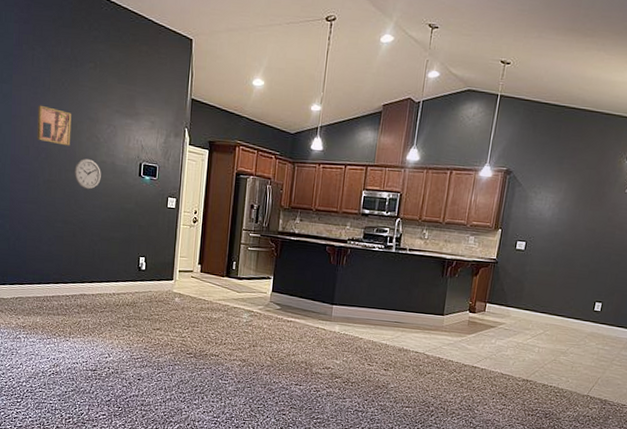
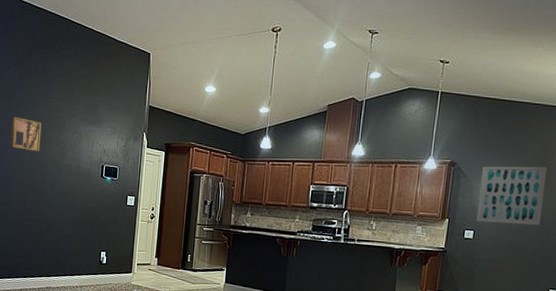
wall clock: present [74,159,101,190] -> none [43,163,67,191]
wall art: none [529,175,602,238] -> present [476,166,548,226]

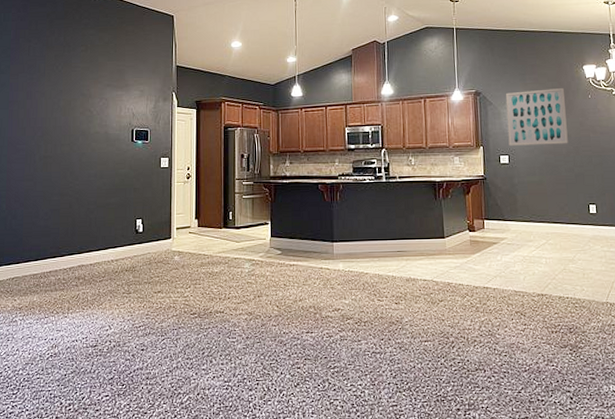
wall art: present [10,116,42,152] -> none [33,88,66,123]

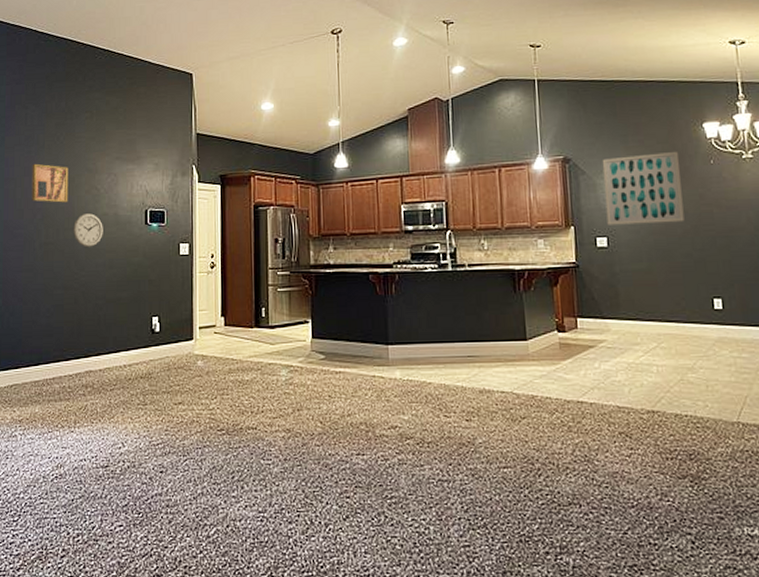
wall art: none [33,88,66,123] -> present [32,163,69,203]
wall clock: none [69,132,95,161] -> present [73,213,103,247]

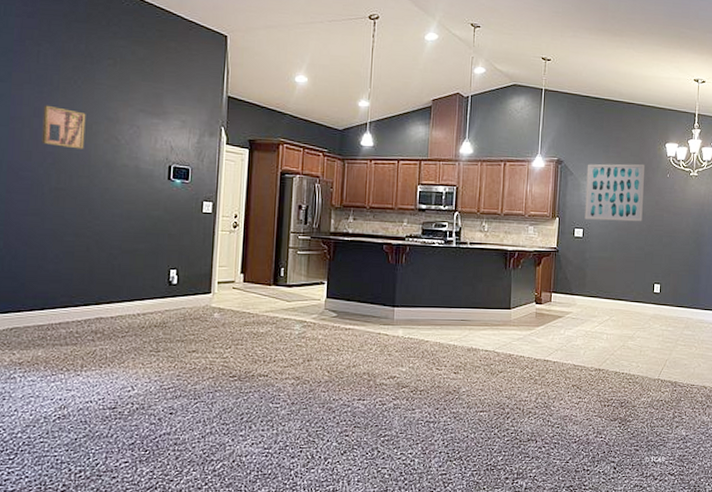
wall clock: present [73,213,103,247] -> none [88,163,122,197]

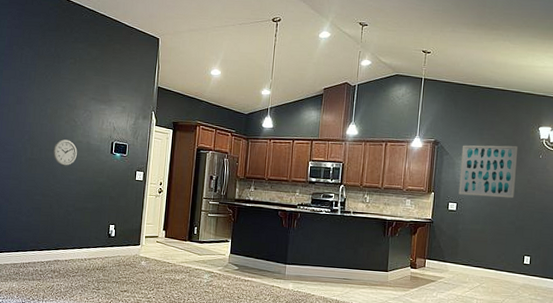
wall art: present [42,105,86,149] -> none [21,94,53,129]
wall clock: none [88,163,122,197] -> present [53,139,77,166]

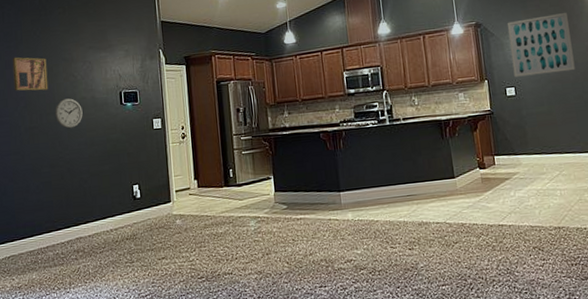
wall art: none [21,94,53,129] -> present [12,57,49,91]

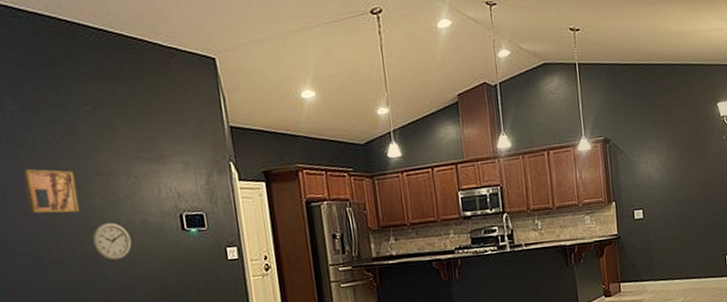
wall art: present [507,12,575,77] -> none [636,128,704,199]

